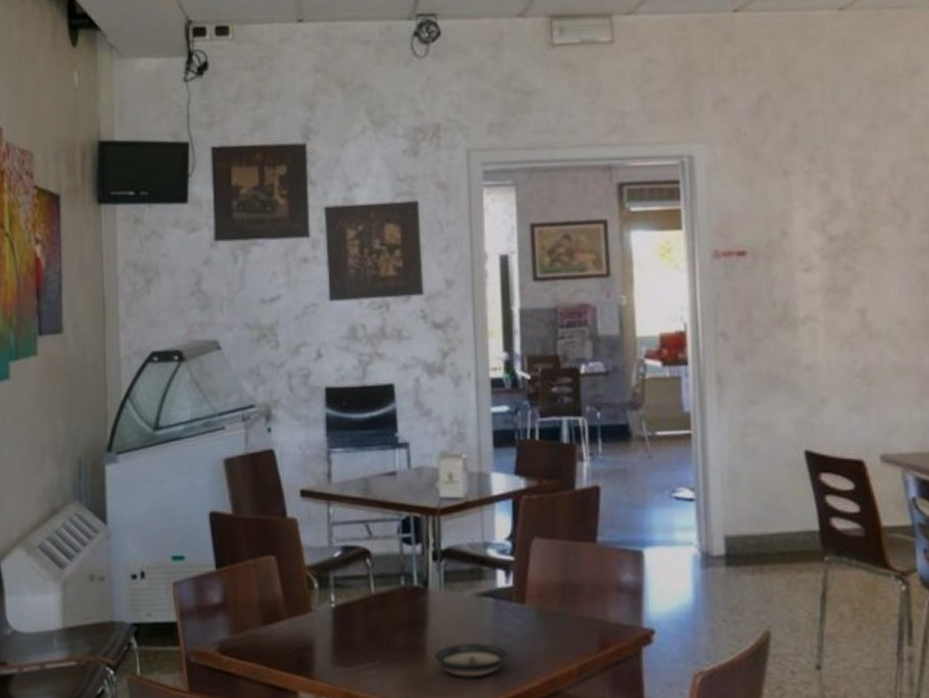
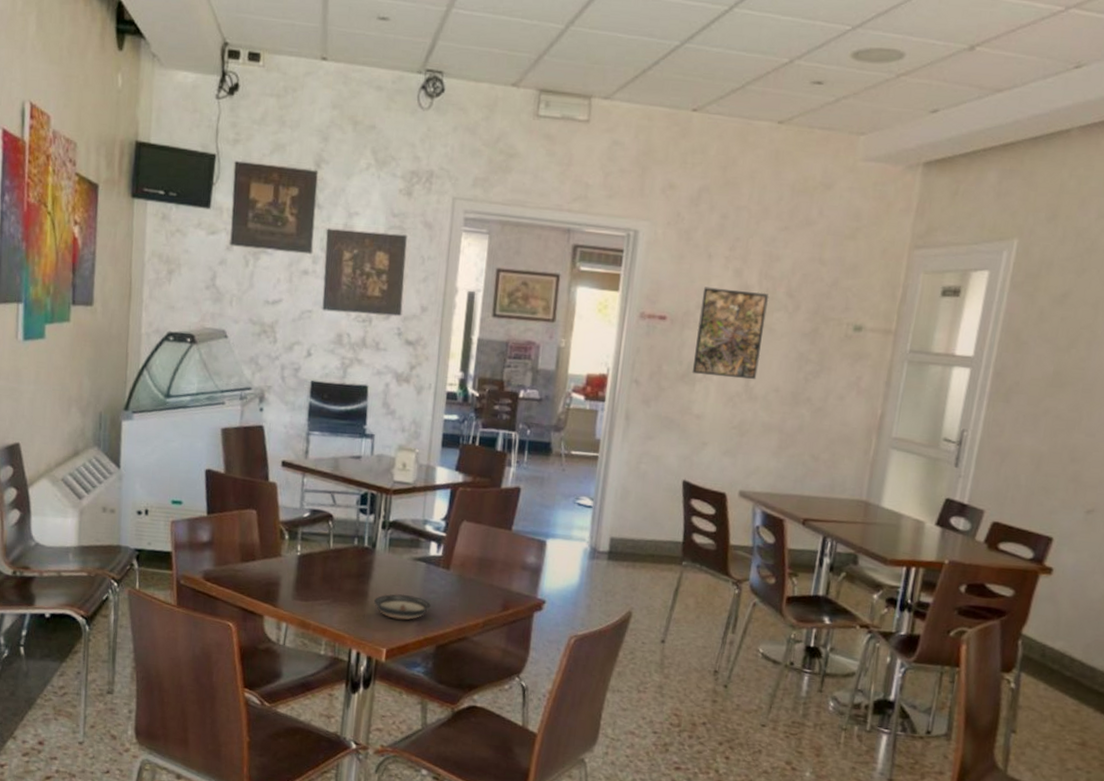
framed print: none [785,206,874,316] -> present [692,287,770,380]

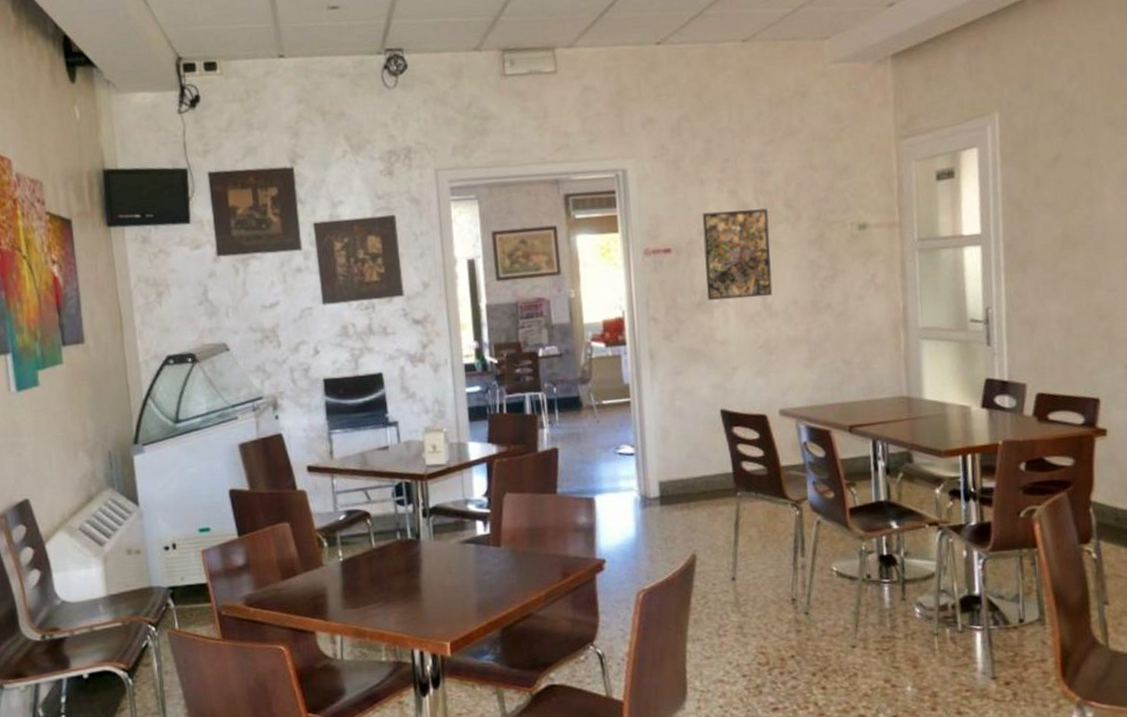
saucer: present [373,594,431,620] -> none [427,581,488,609]

